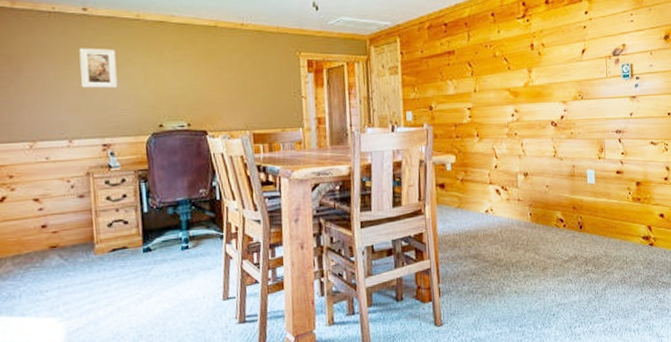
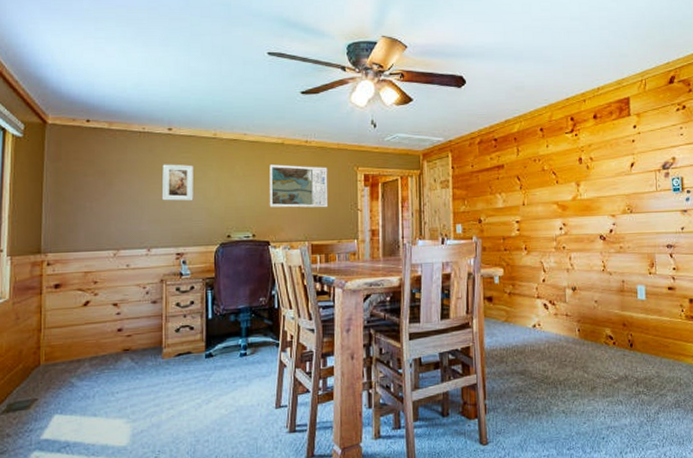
map: none [202,49,269,95] -> present [269,164,328,208]

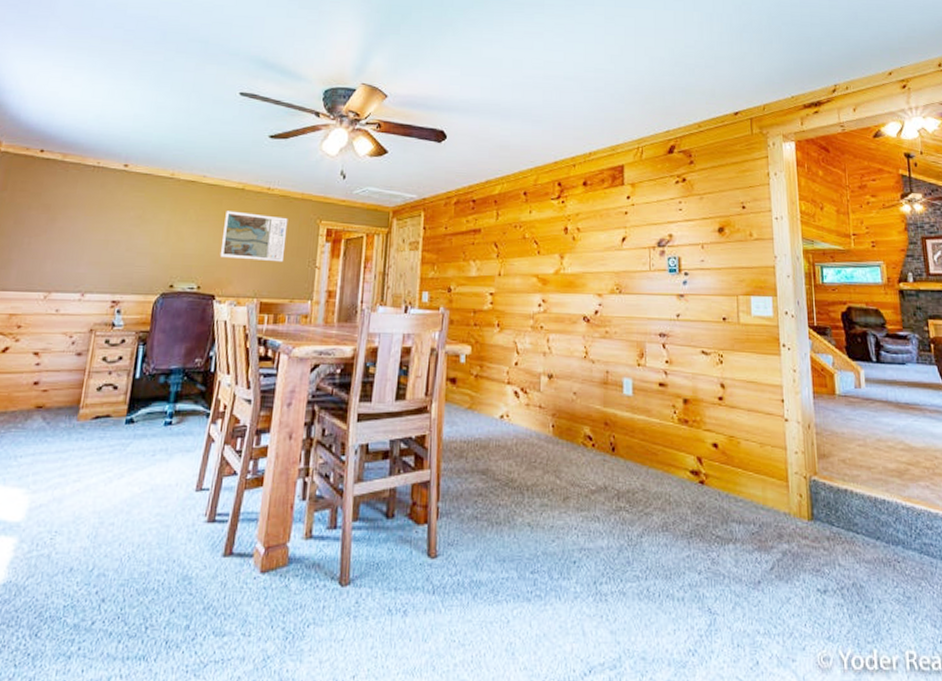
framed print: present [161,164,194,201] -> none [105,202,144,245]

